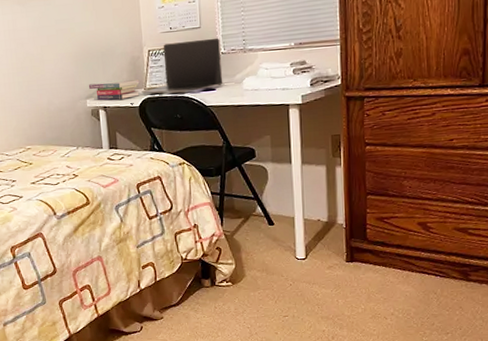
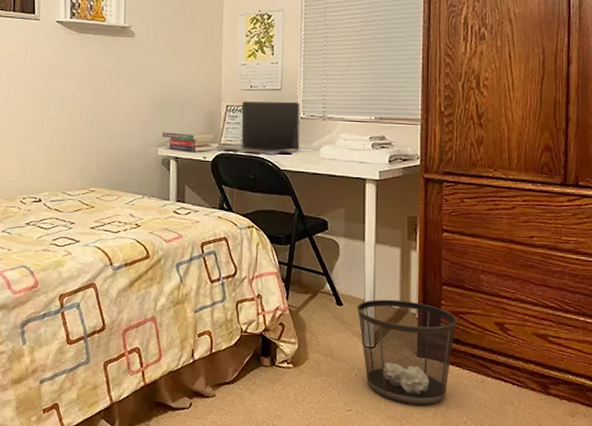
waste bin: none [287,213,382,304] -> present [356,299,457,405]

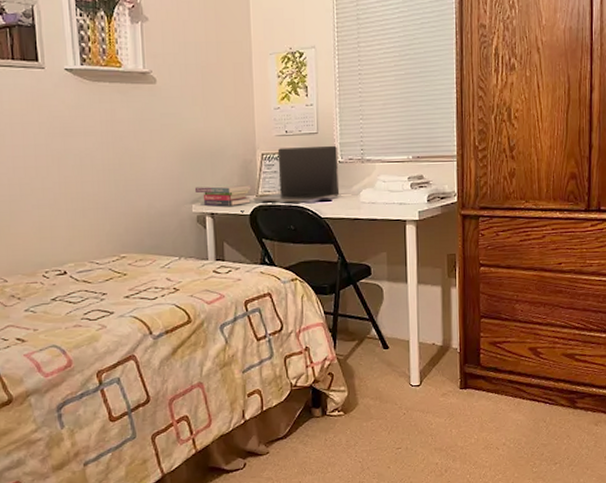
waste bin: present [356,299,457,405] -> none [402,336,495,434]

